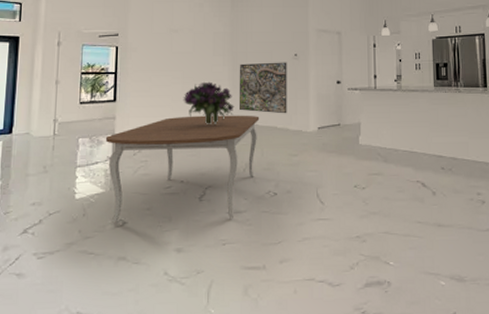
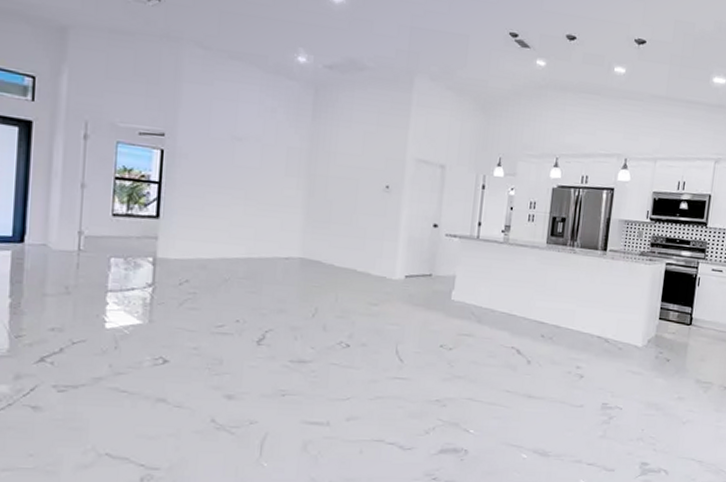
dining table: present [105,115,260,223] -> none [144,244,337,368]
bouquet: present [183,81,235,126] -> none [244,206,307,260]
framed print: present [238,62,287,114] -> none [312,189,376,256]

